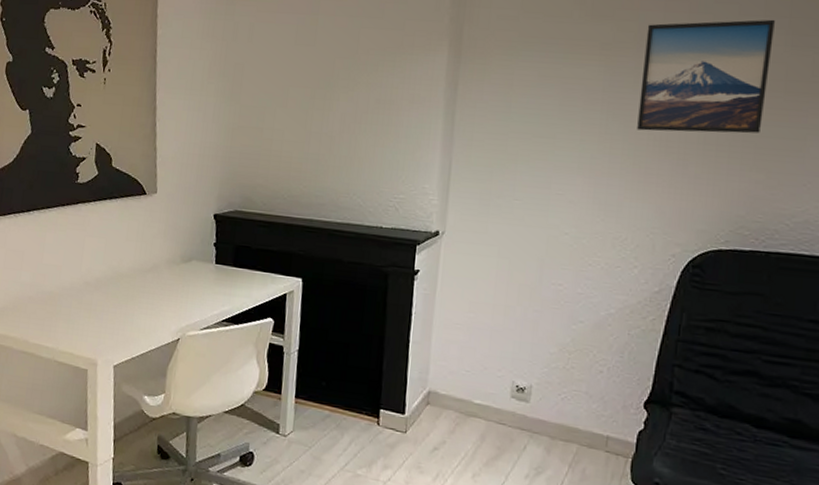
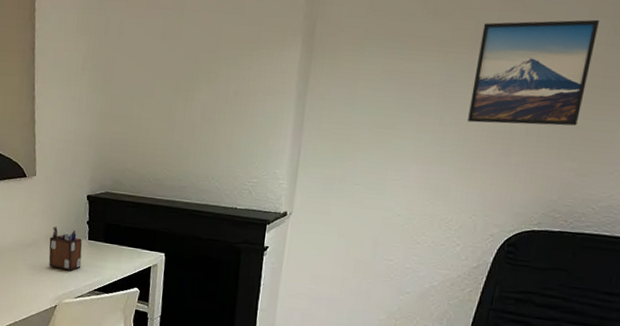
desk organizer: none [170,248,209,299] -> present [48,226,83,270]

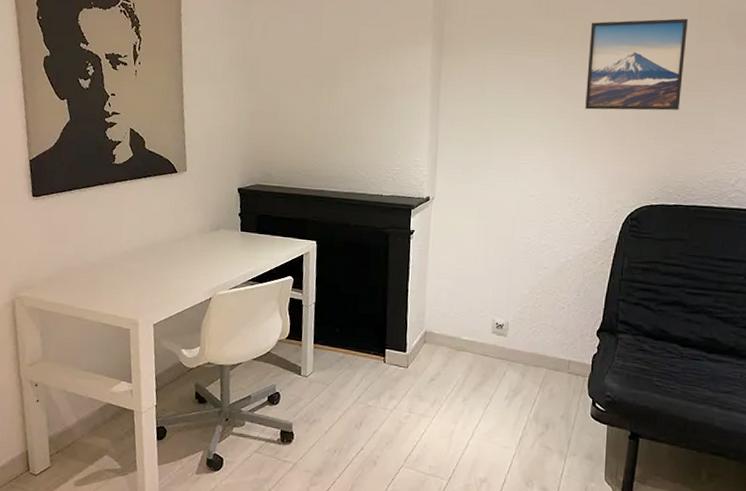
desk organizer: present [48,226,83,270] -> none [201,219,235,262]

